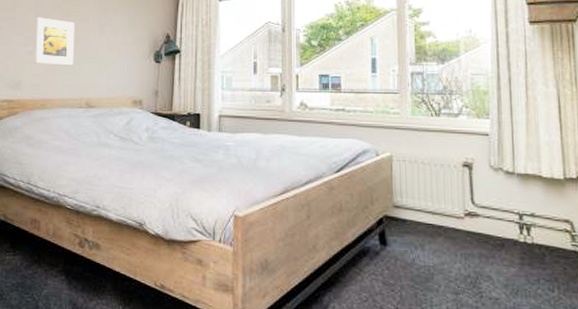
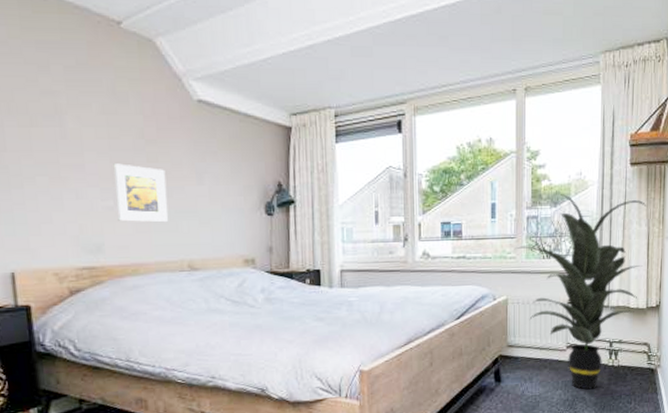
indoor plant: none [397,51,554,268] -> present [514,194,647,390]

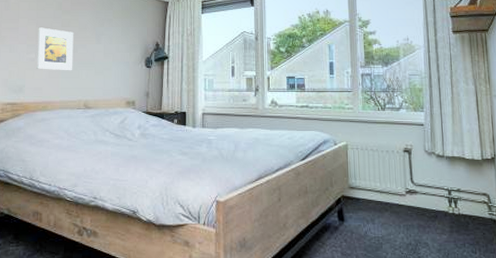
indoor plant: present [514,194,647,390] -> none [351,56,474,235]

